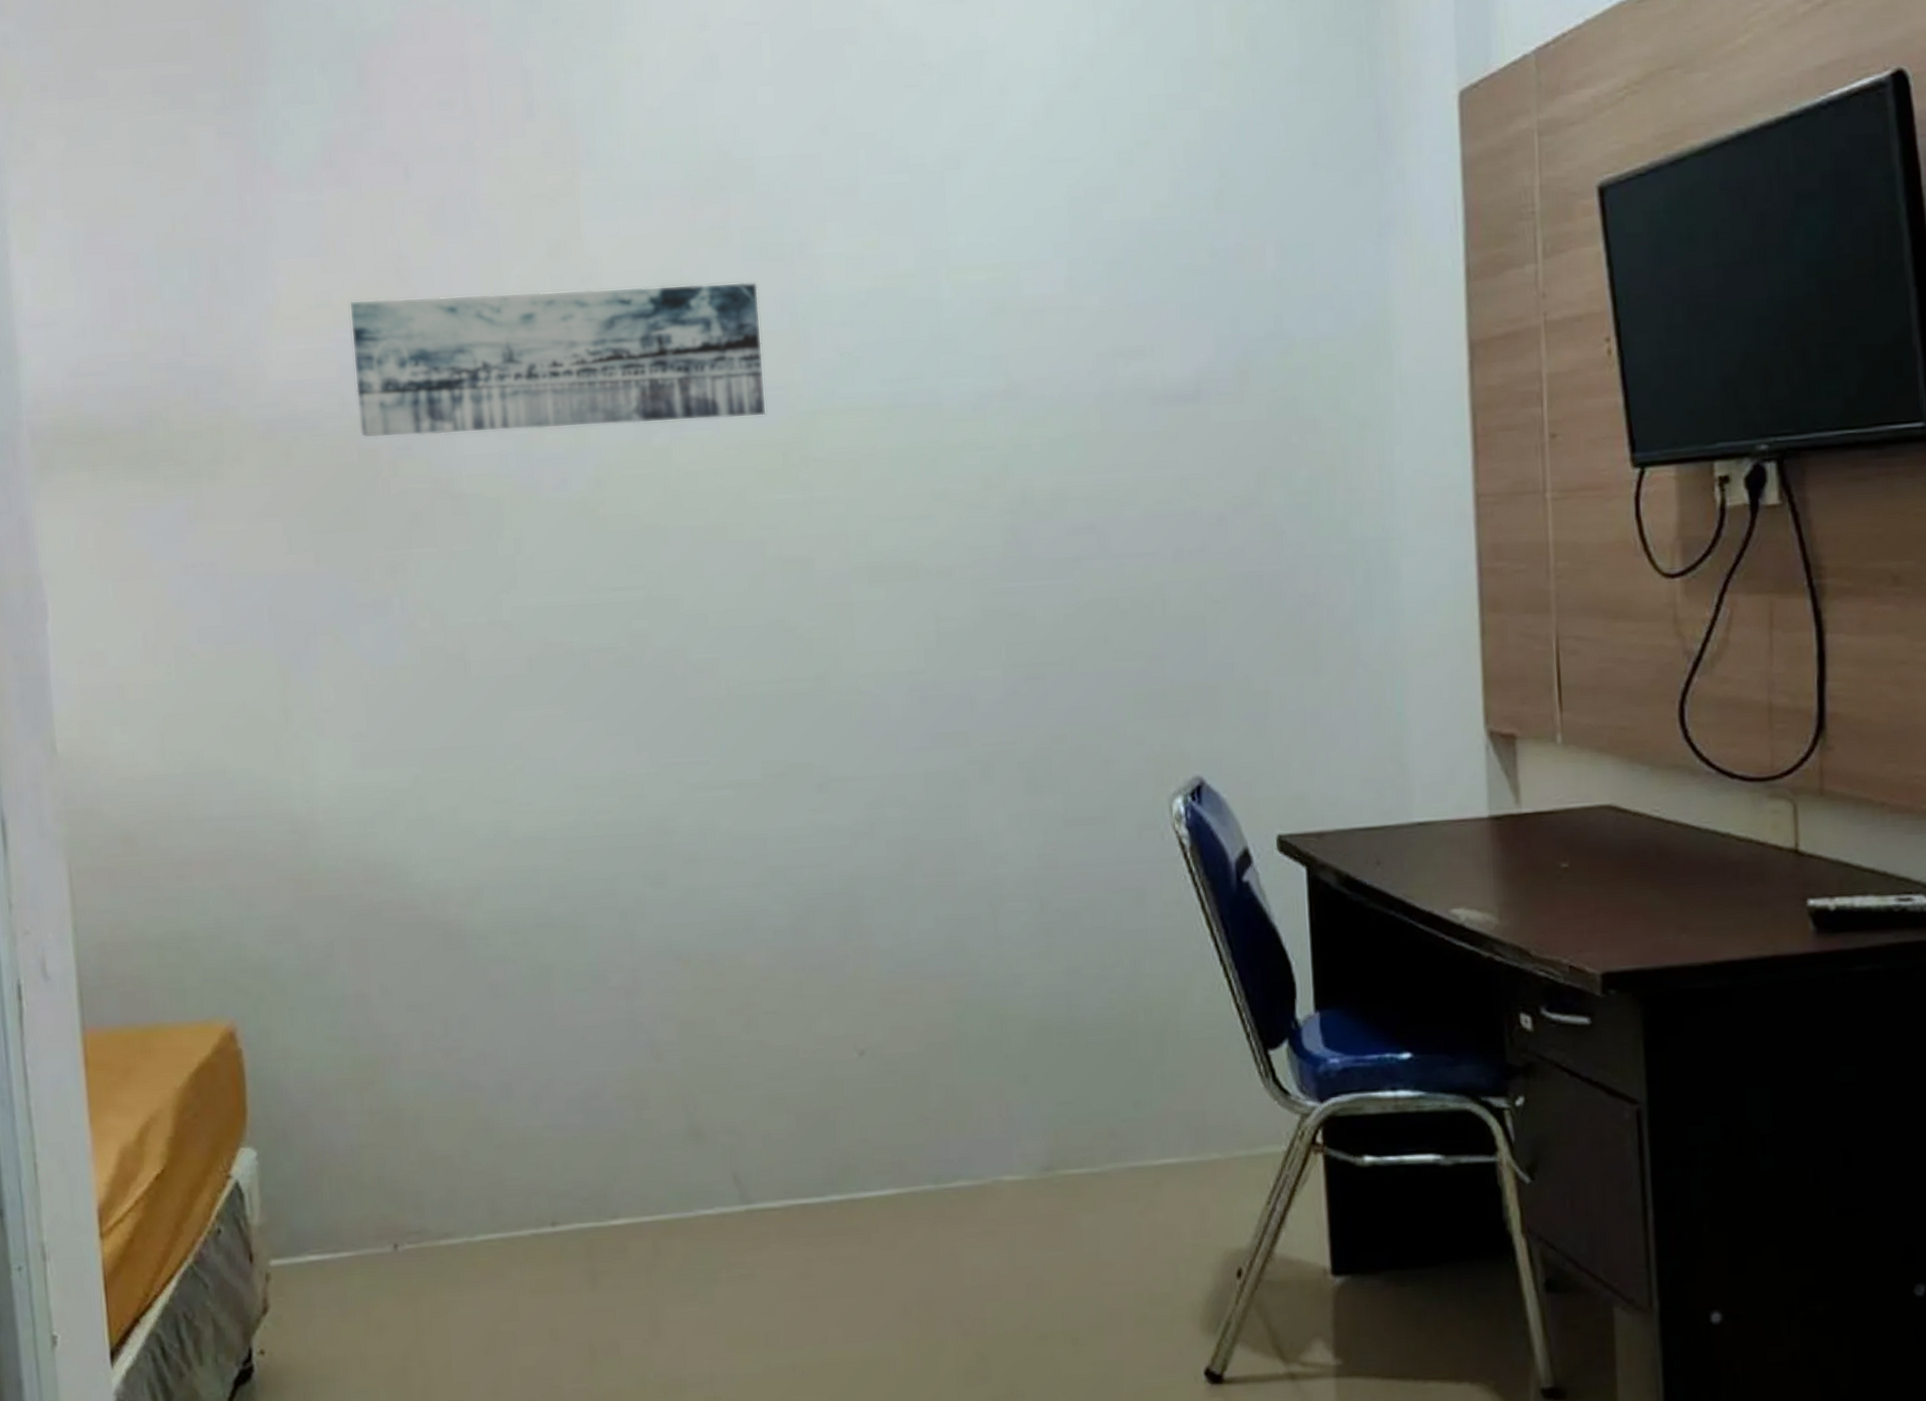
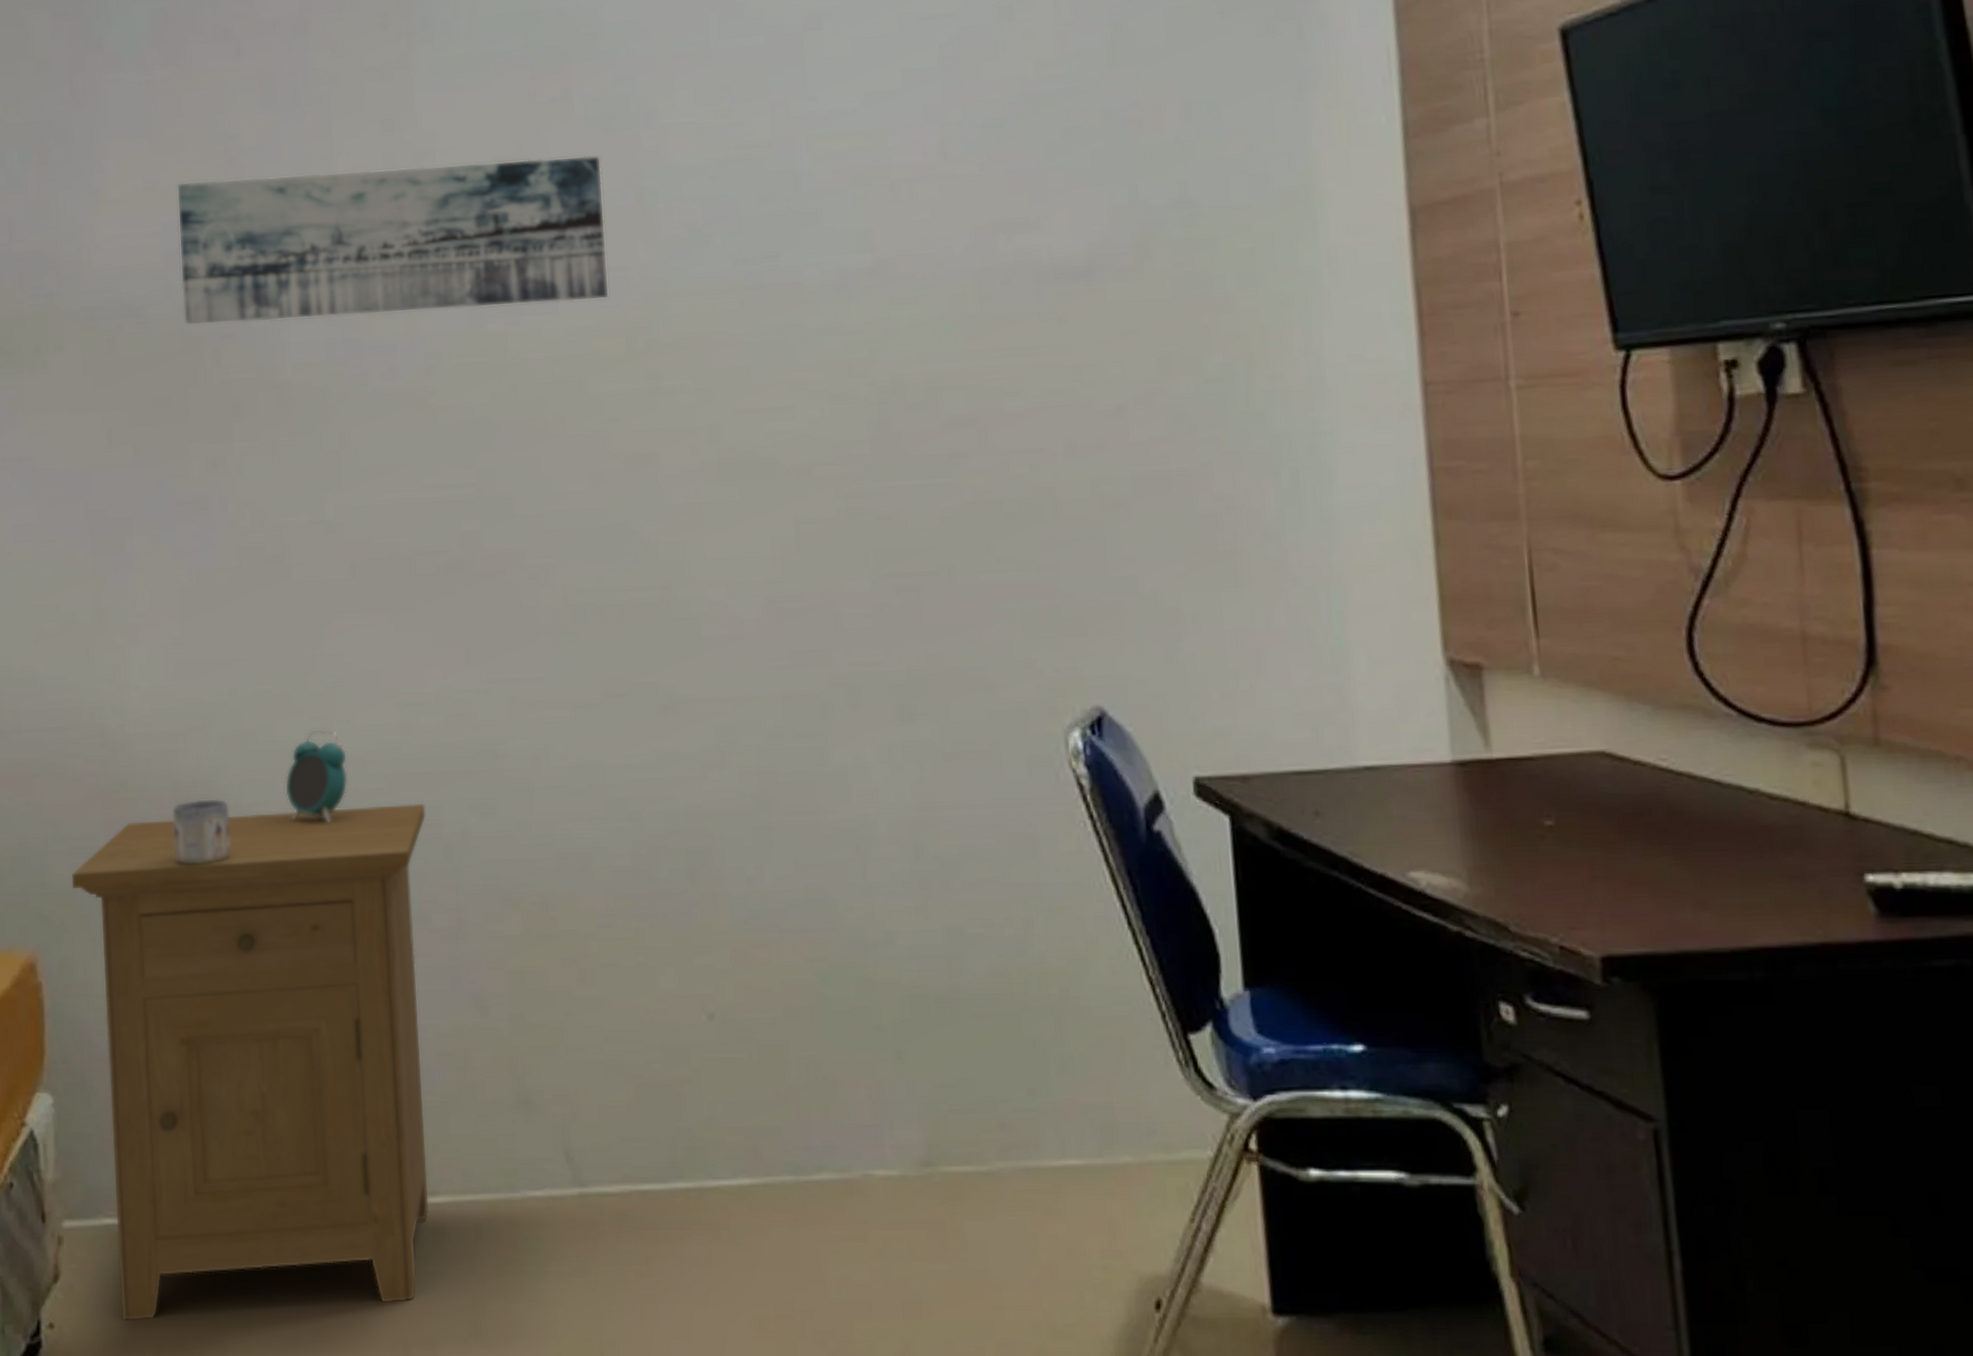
nightstand: none [268,876,611,1344] -> present [72,803,429,1321]
mug: none [362,877,419,938] -> present [171,799,230,865]
alarm clock: none [469,811,529,897] -> present [284,728,348,824]

